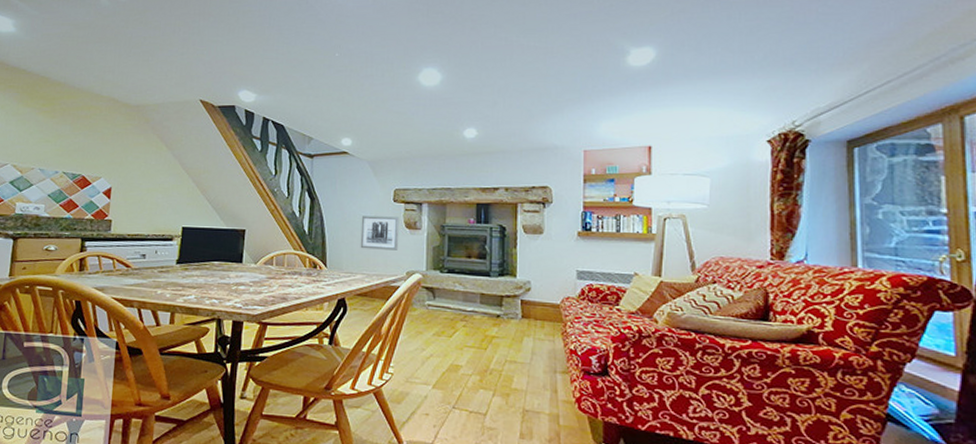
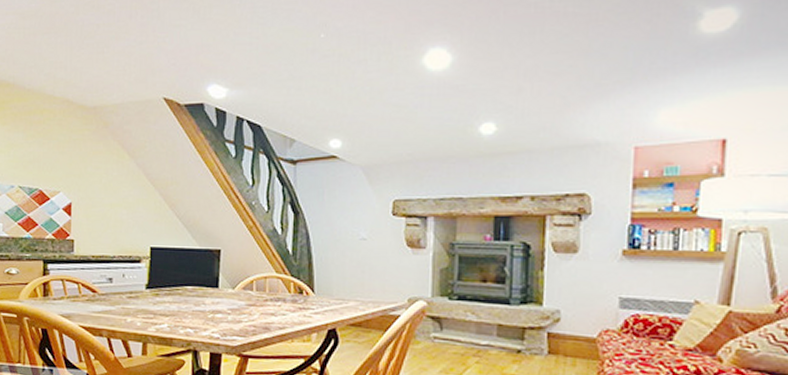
wall art: present [360,215,400,250] -> none [353,232,400,273]

